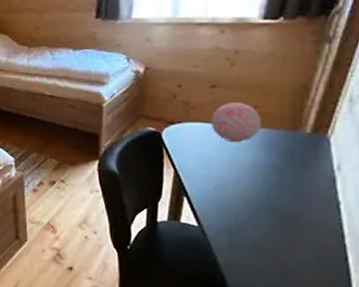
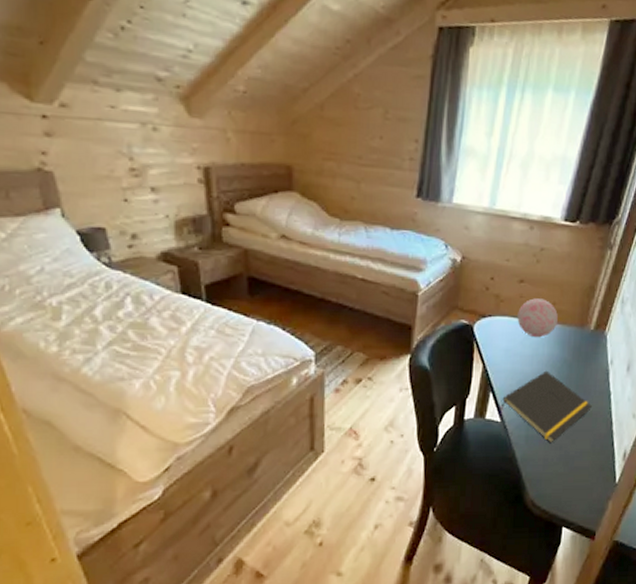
notepad: none [197,176,313,252] -> present [500,370,592,444]

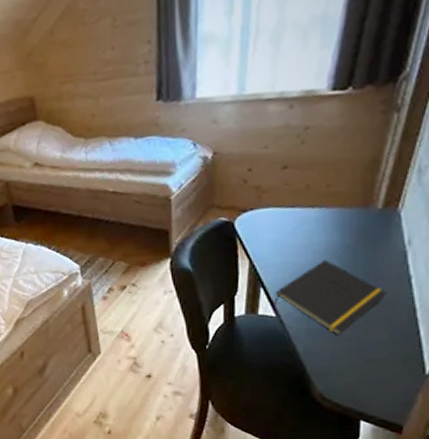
decorative orb: present [517,298,558,338] -> none [284,182,334,226]

